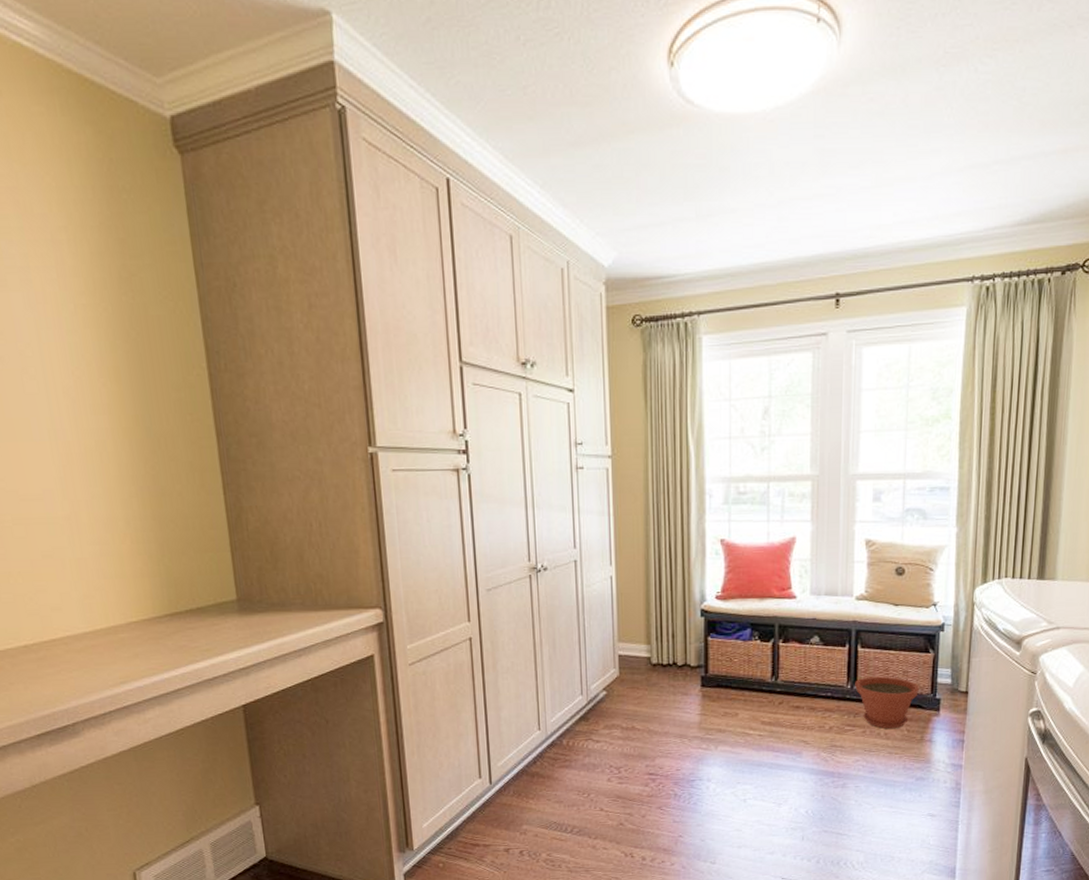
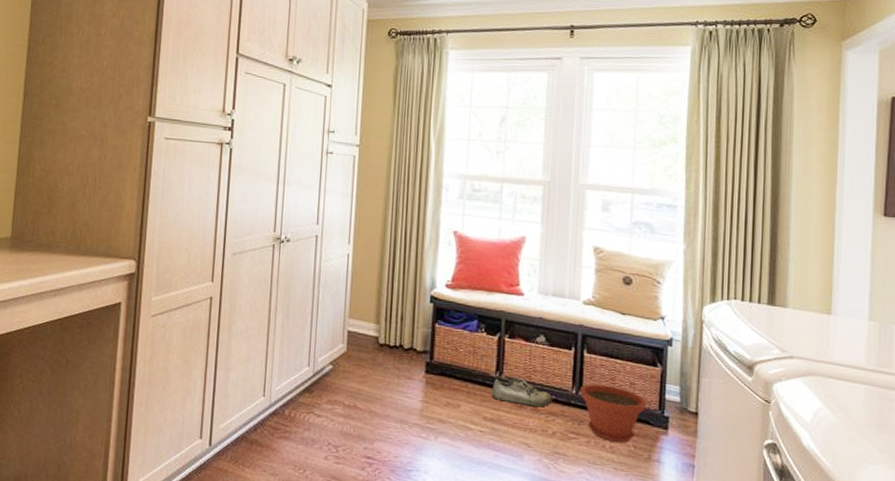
shoe: none [768,680,829,706] -> present [491,377,553,407]

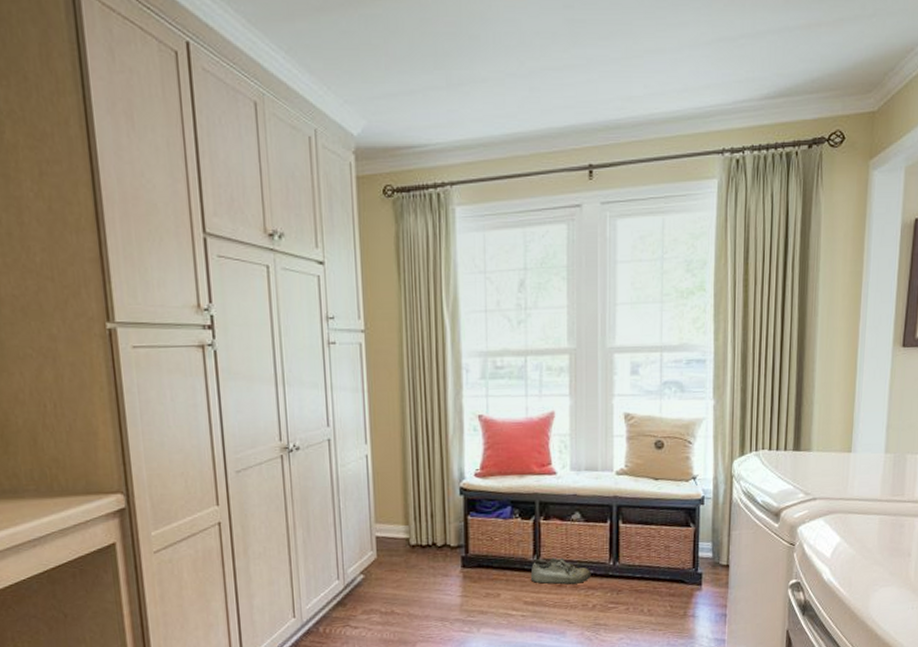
plant pot: present [580,383,646,443] -> none [617,551,681,606]

